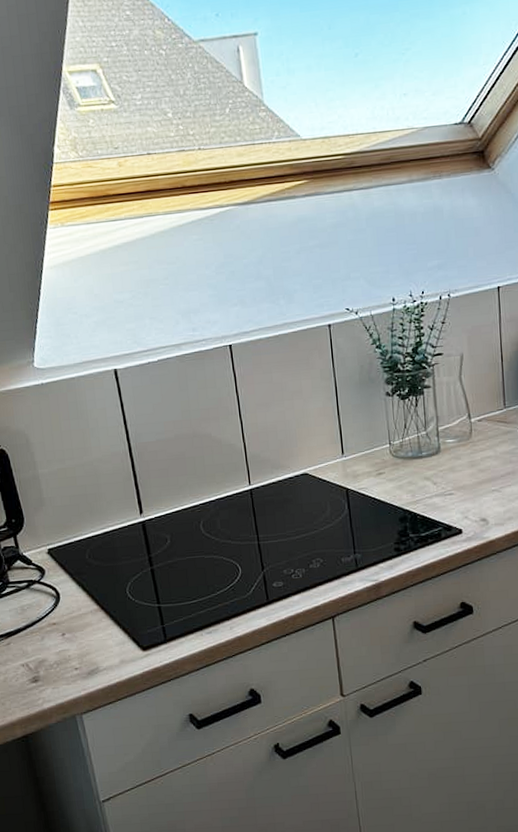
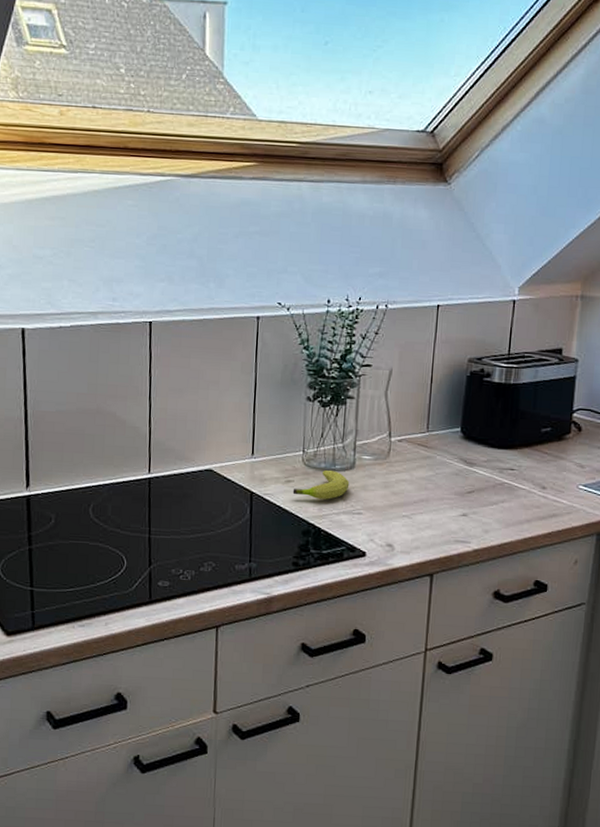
fruit: none [385,458,438,486] -> present [292,470,350,500]

